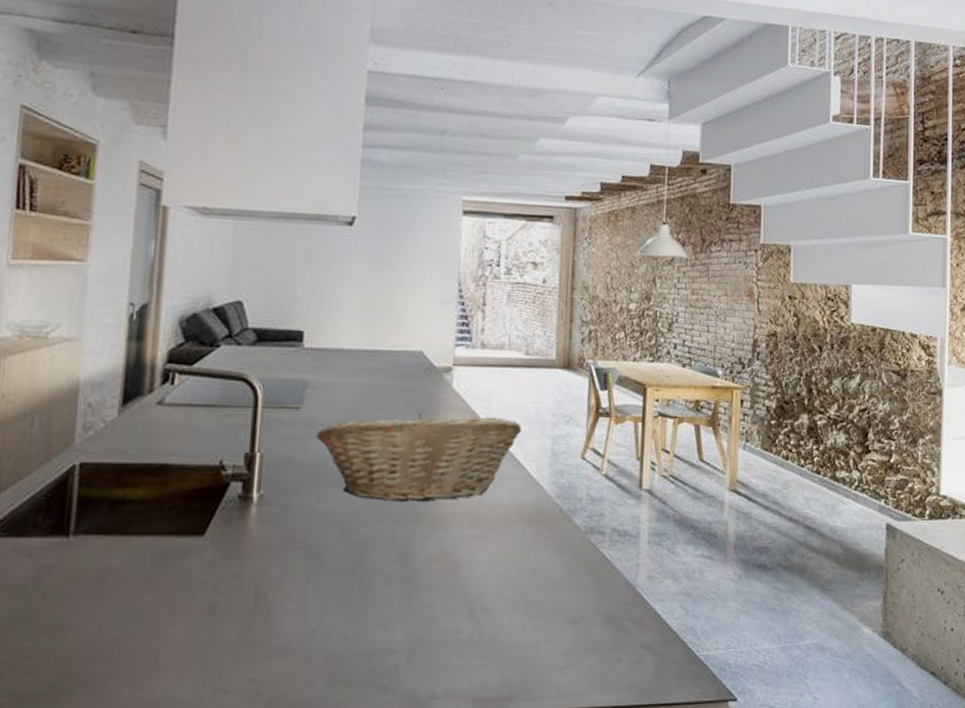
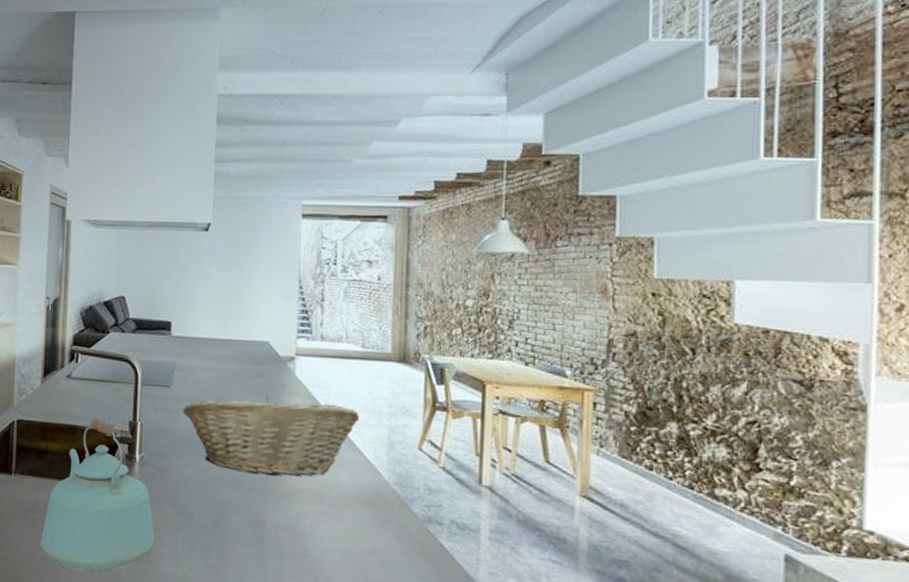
kettle: none [112,452,277,648] -> present [40,417,155,572]

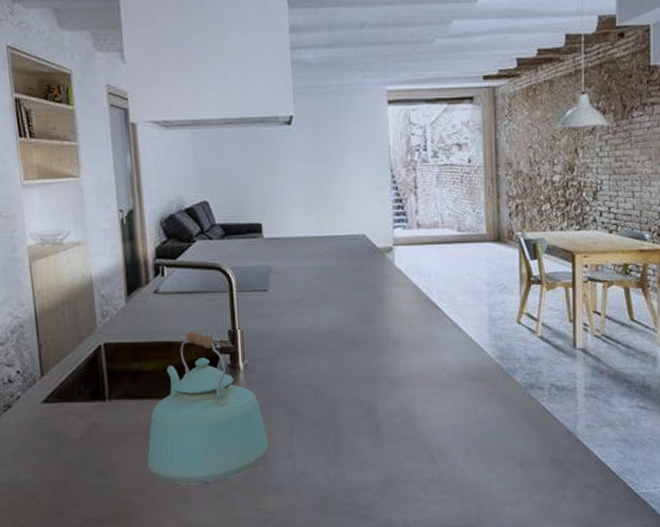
fruit basket: present [182,396,359,477] -> none [283,289,460,367]

